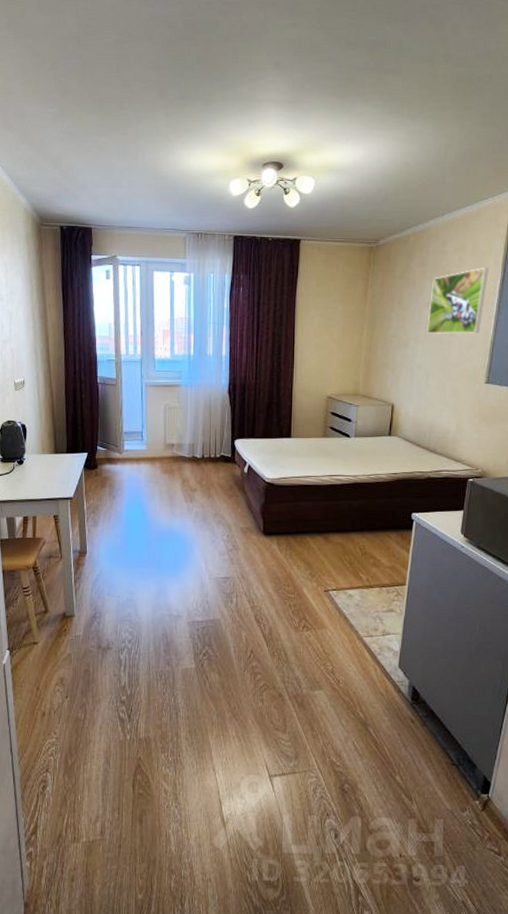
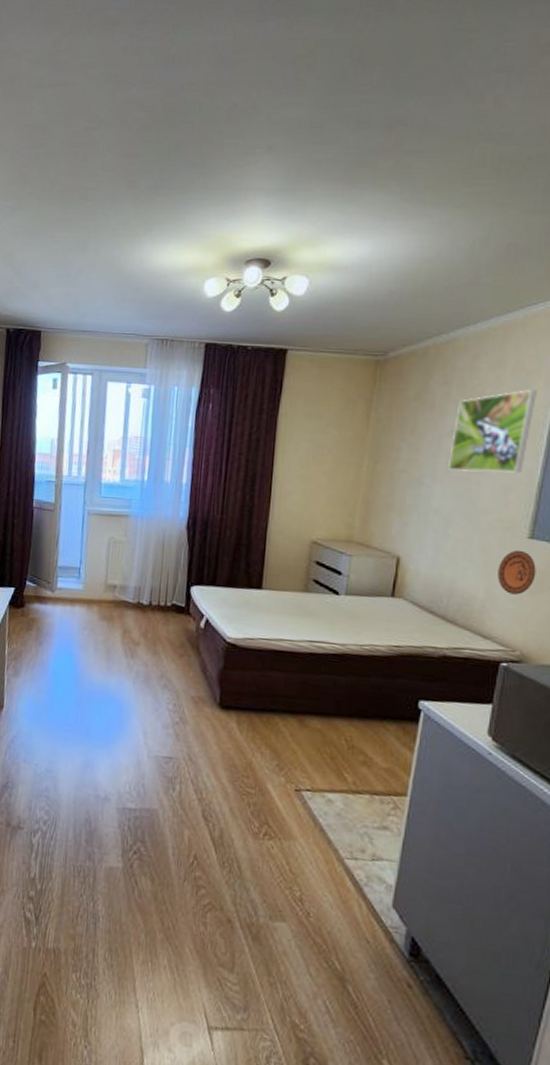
decorative plate: none [465,393,491,427] -> present [498,550,536,595]

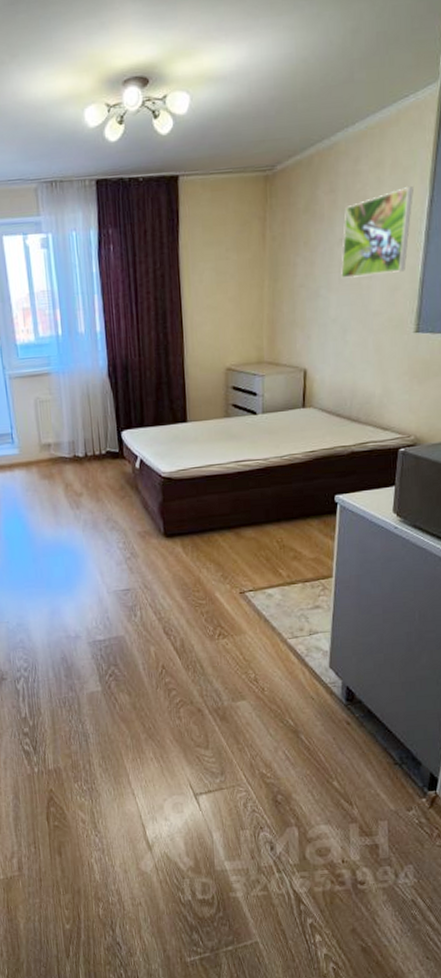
decorative plate: present [498,550,536,595] -> none [391,344,423,387]

